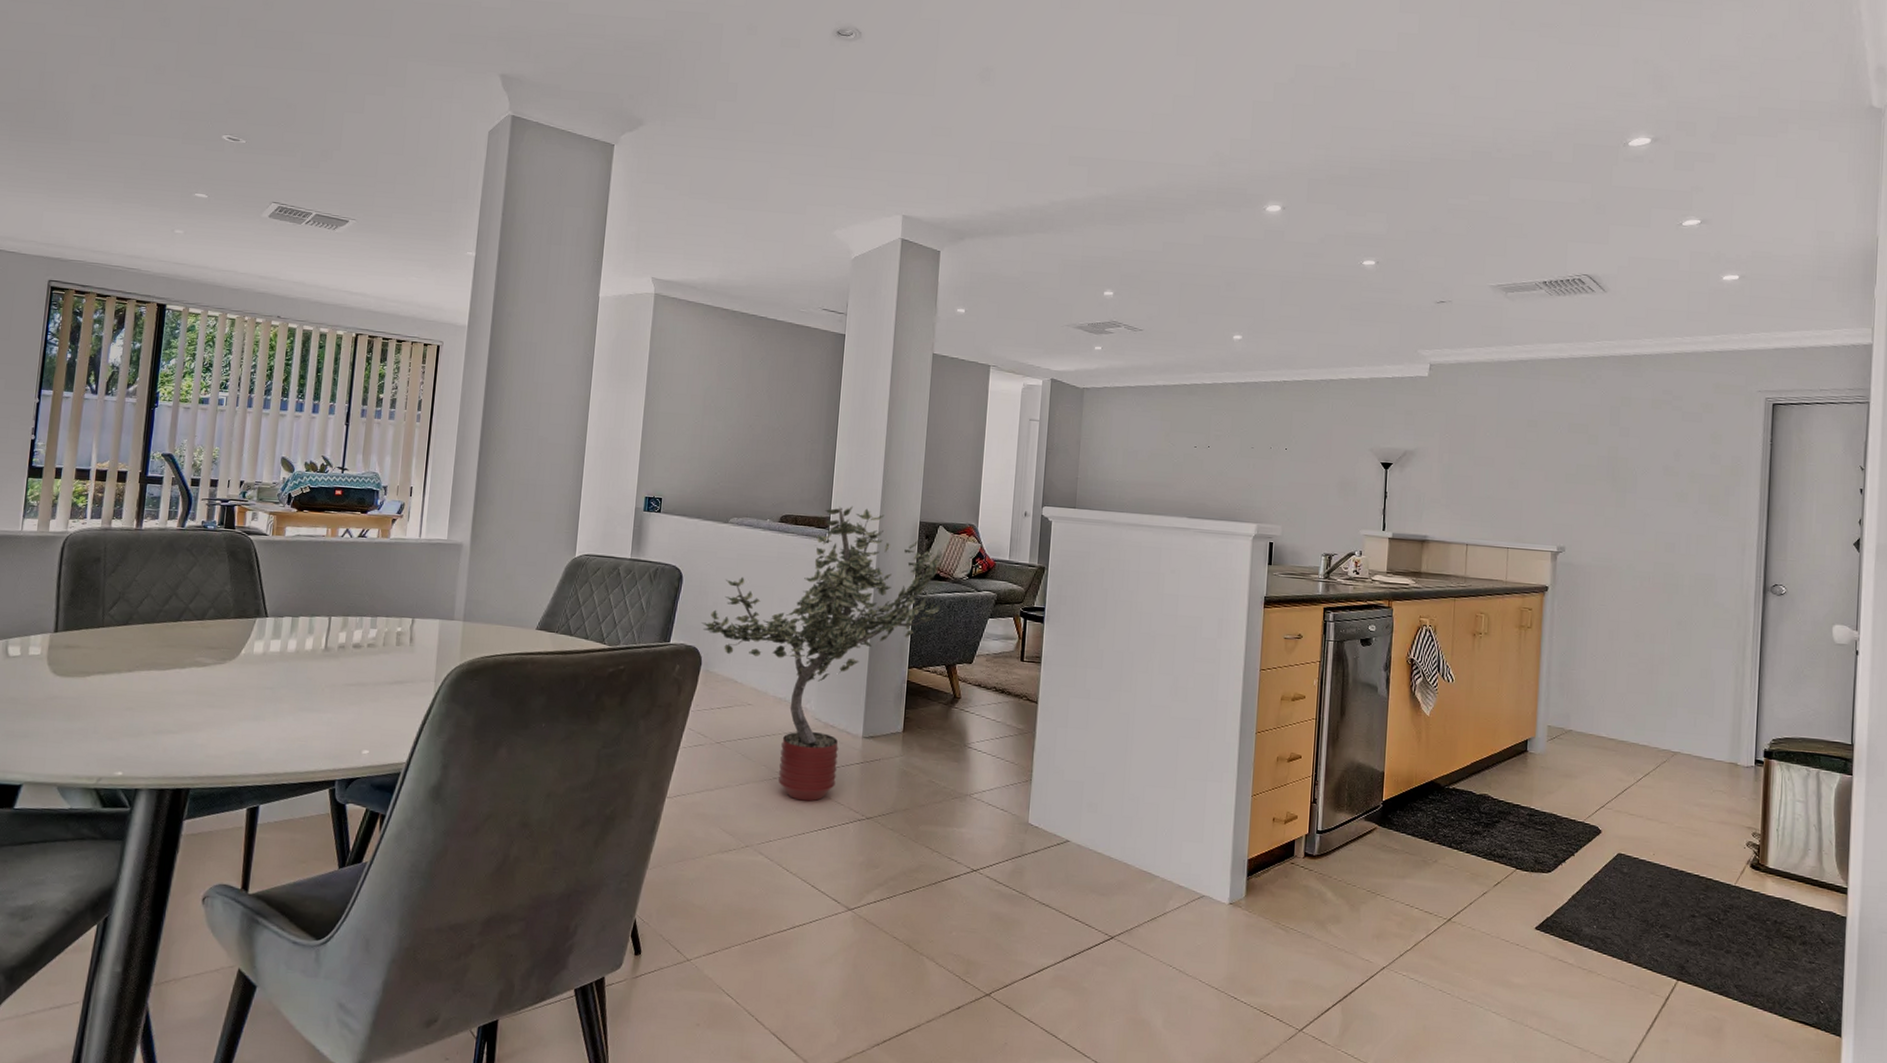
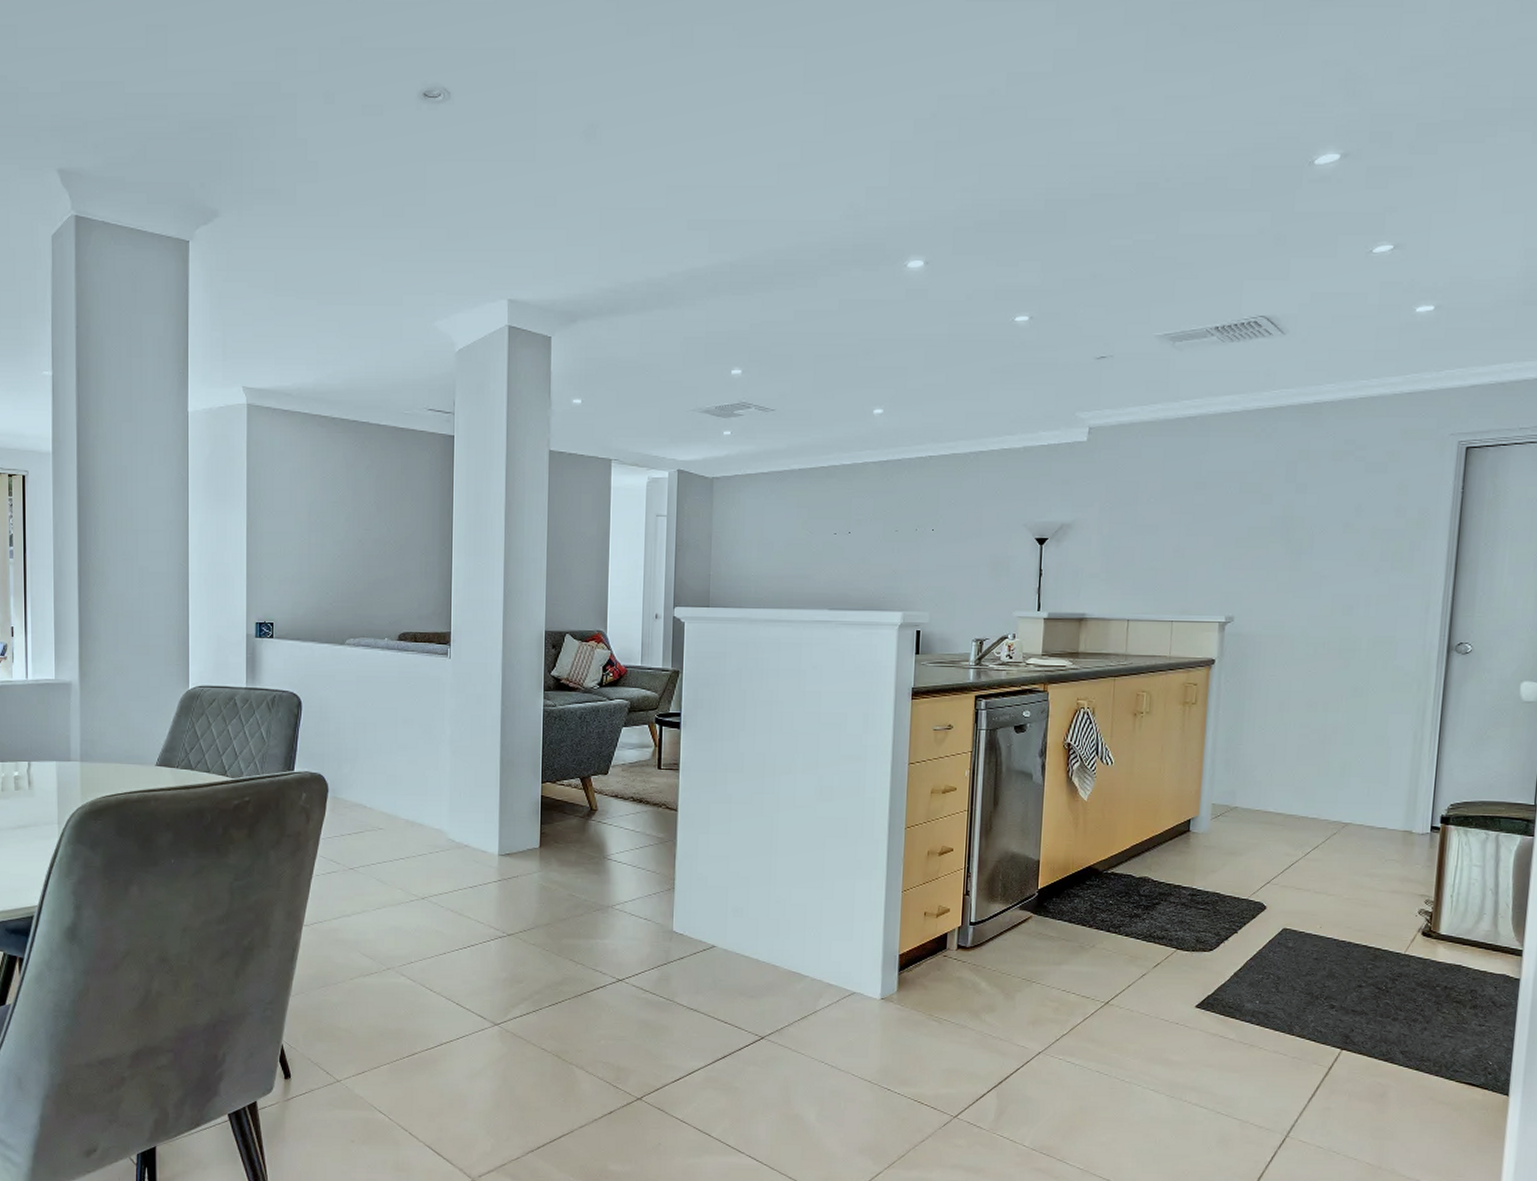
potted tree: present [701,506,943,802] -> none [325,619,572,922]

